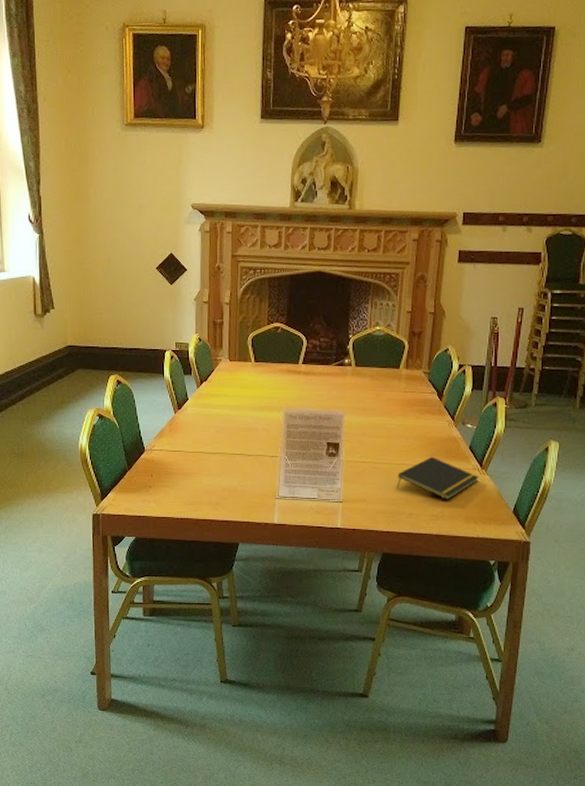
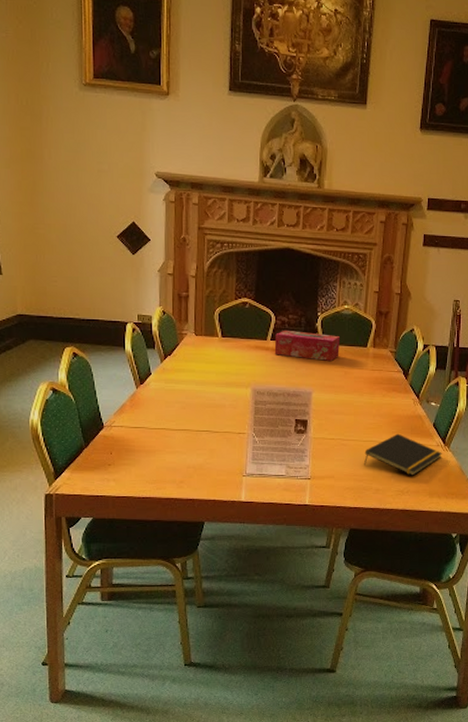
tissue box: none [306,353,373,383] -> present [274,329,341,361]

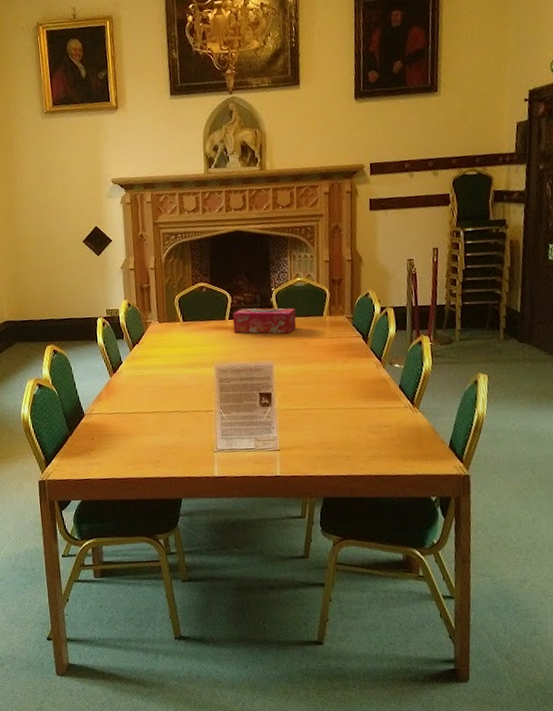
notepad: present [363,433,442,476] -> none [331,398,412,440]

